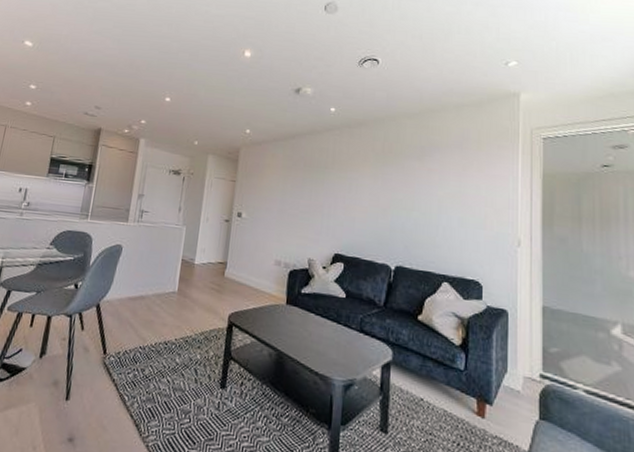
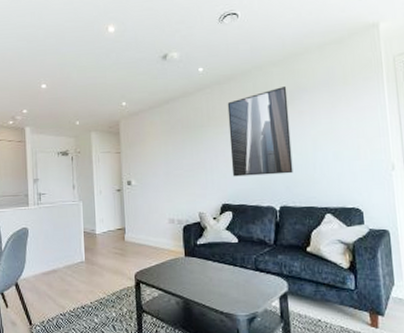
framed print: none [349,141,419,233] -> present [227,86,293,177]

